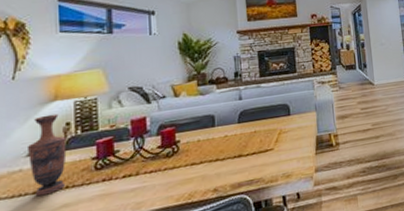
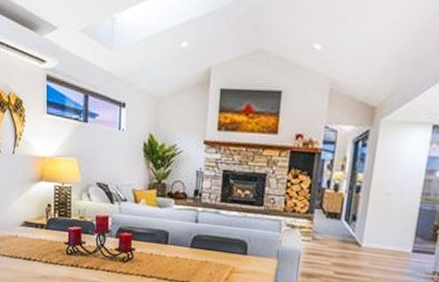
vase: present [26,113,67,197] -> none [21,193,48,264]

